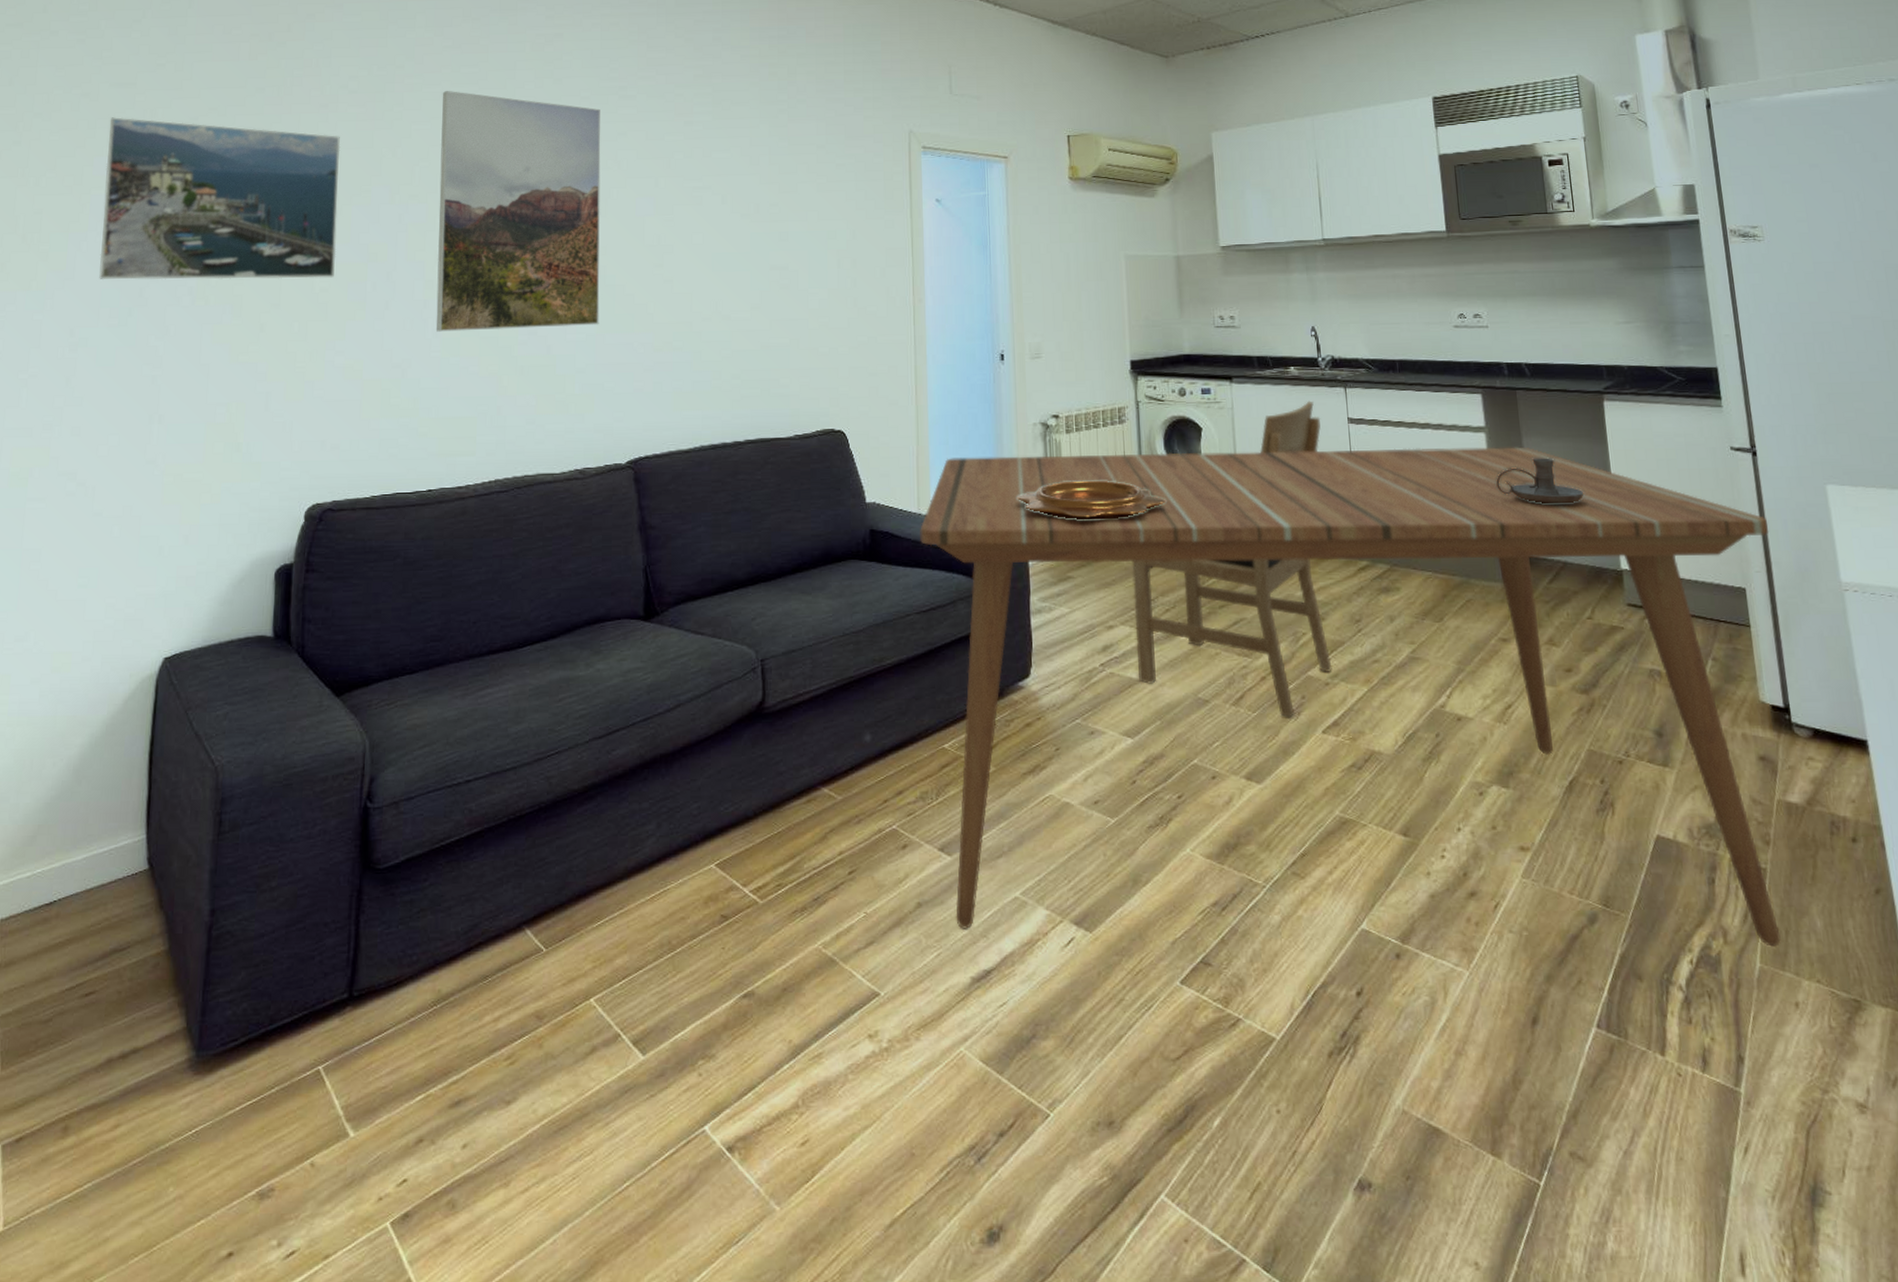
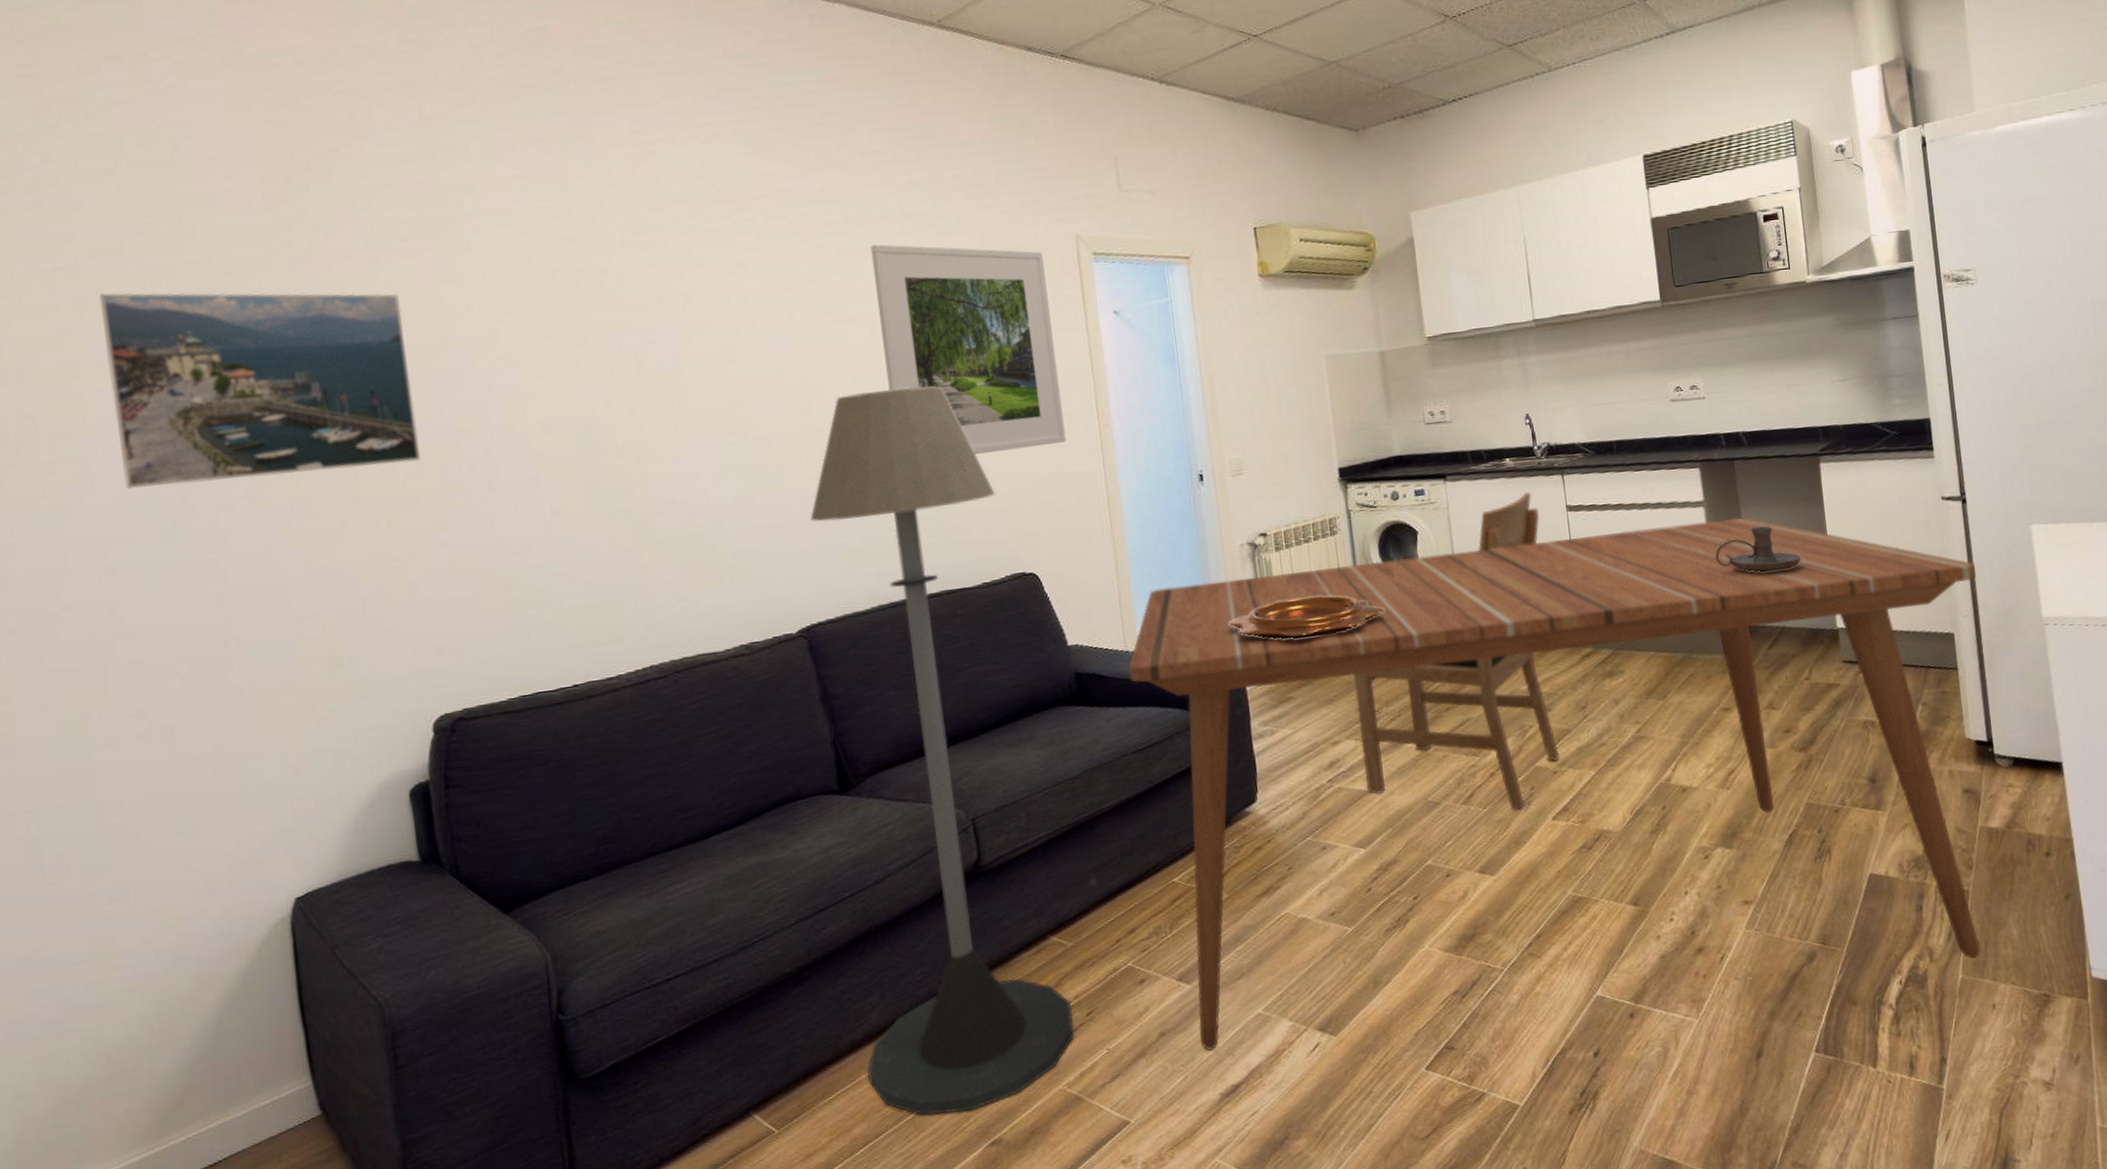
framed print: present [436,91,601,332] -> none [517,229,746,511]
floor lamp: none [635,251,836,958] -> present [810,386,1075,1116]
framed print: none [731,125,883,316] -> present [870,244,1066,454]

